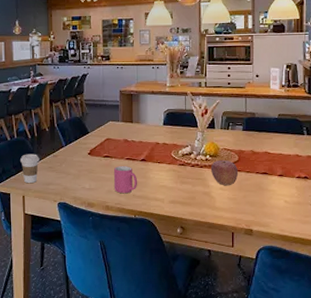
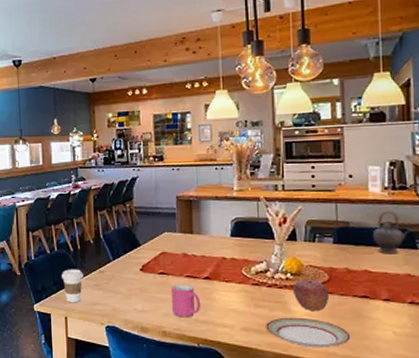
plate: none [189,191,253,215] -> present [266,317,351,347]
teapot: none [272,104,300,139] -> present [372,210,411,254]

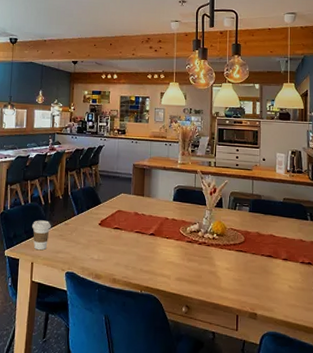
mug: present [172,285,201,318] -> none [122,239,146,268]
plate: present [266,317,351,347] -> none [195,270,258,297]
apple: present [292,279,330,312] -> none [217,239,244,267]
teapot: present [372,210,411,254] -> none [277,189,304,223]

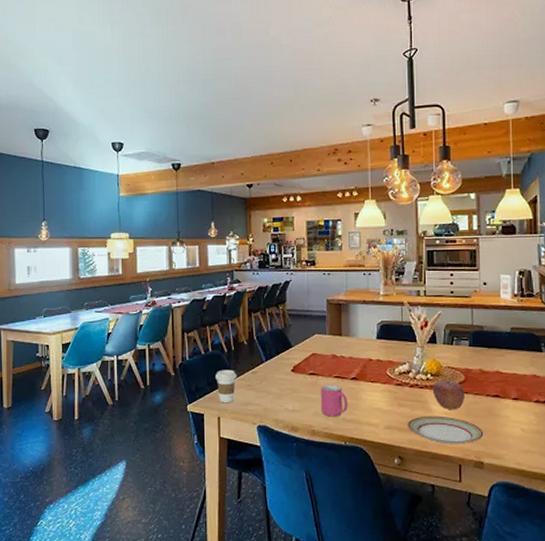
mug: none [122,239,146,268] -> present [321,385,349,417]
plate: none [195,270,258,297] -> present [408,416,484,444]
apple: none [217,239,244,267] -> present [432,379,466,410]

